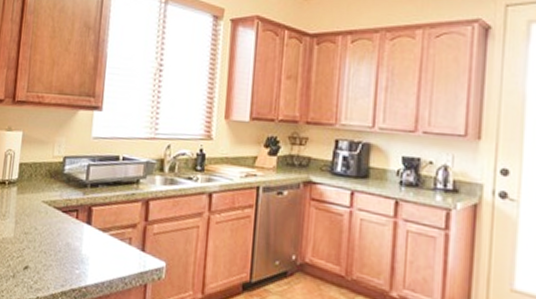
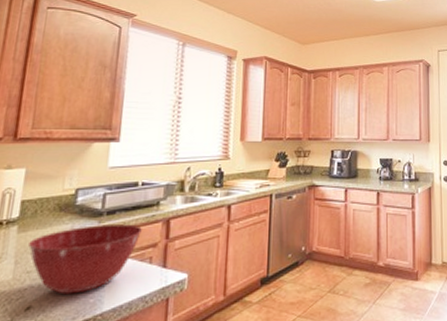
mixing bowl: none [26,196,124,262] -> present [29,224,143,294]

